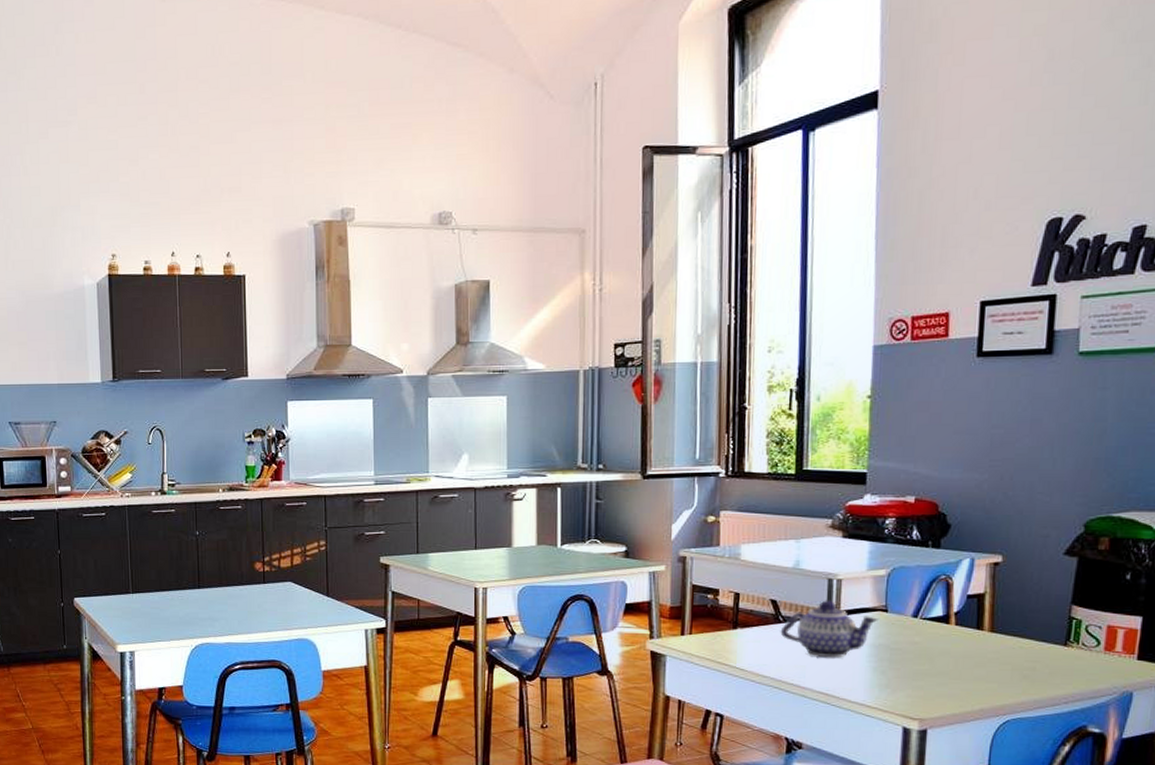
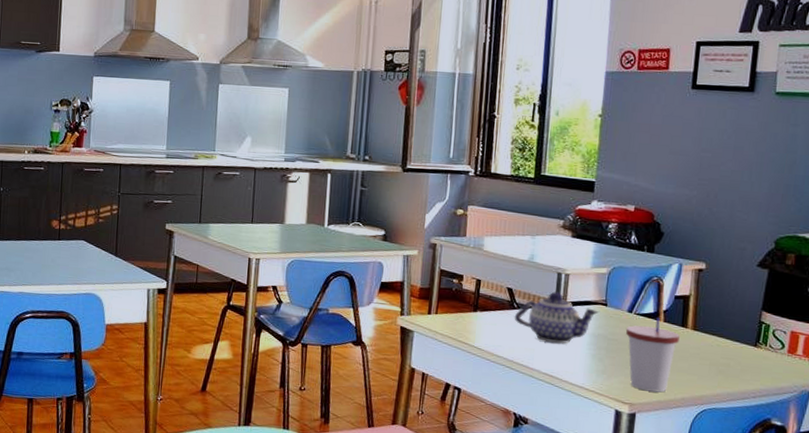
cup: none [910,620,975,705] -> present [625,317,680,393]

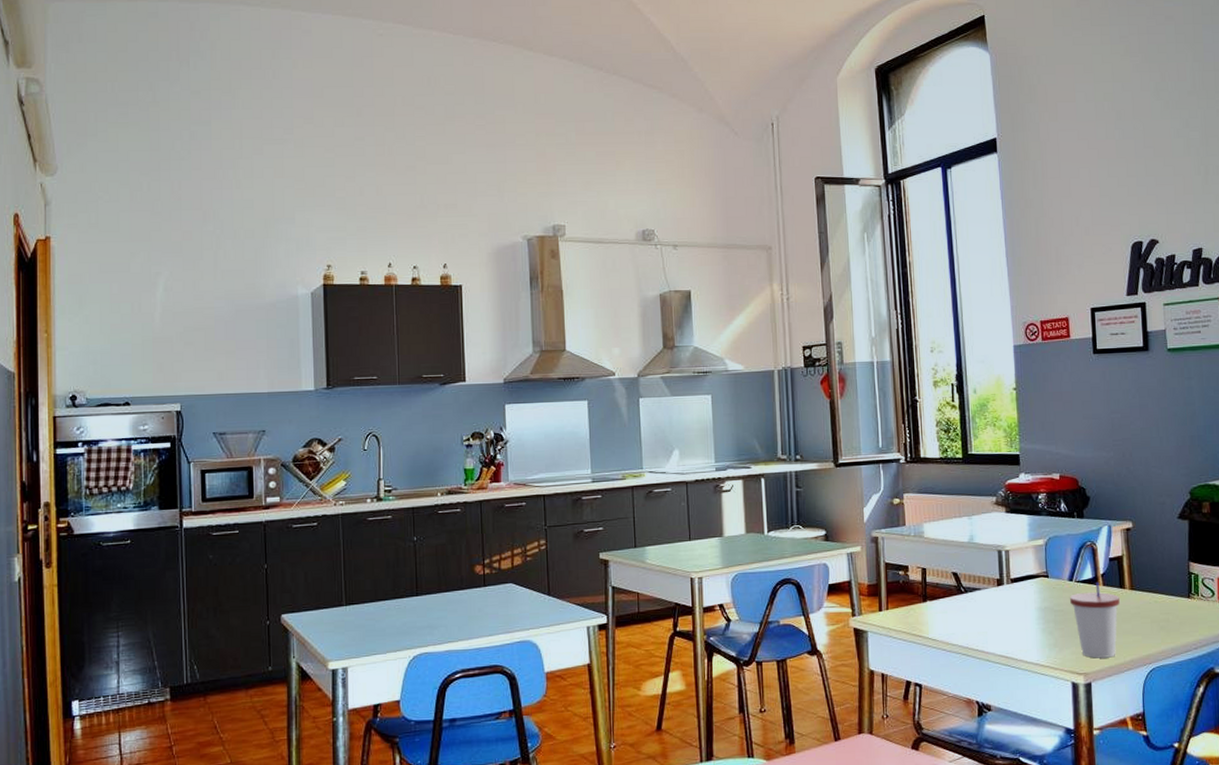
teapot: present [514,291,599,344] -> none [963,570,1042,623]

